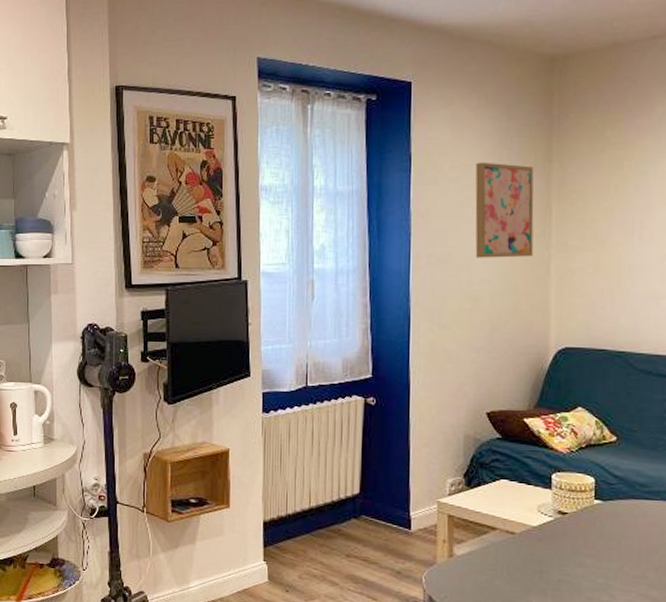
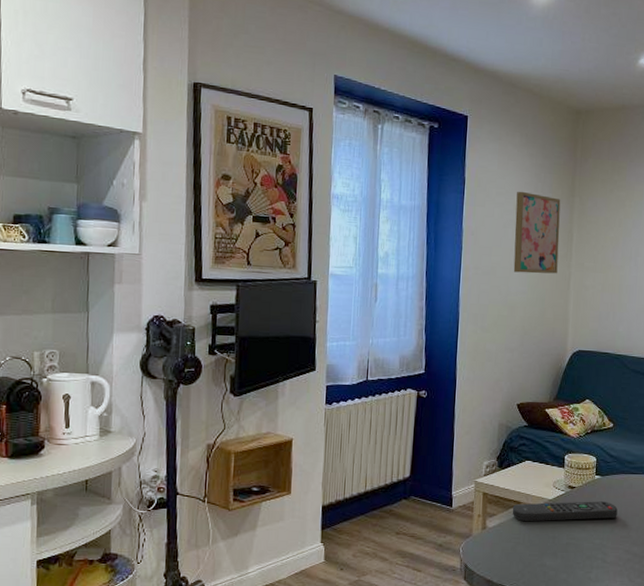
remote control: none [485,529,627,554] -> present [512,501,618,522]

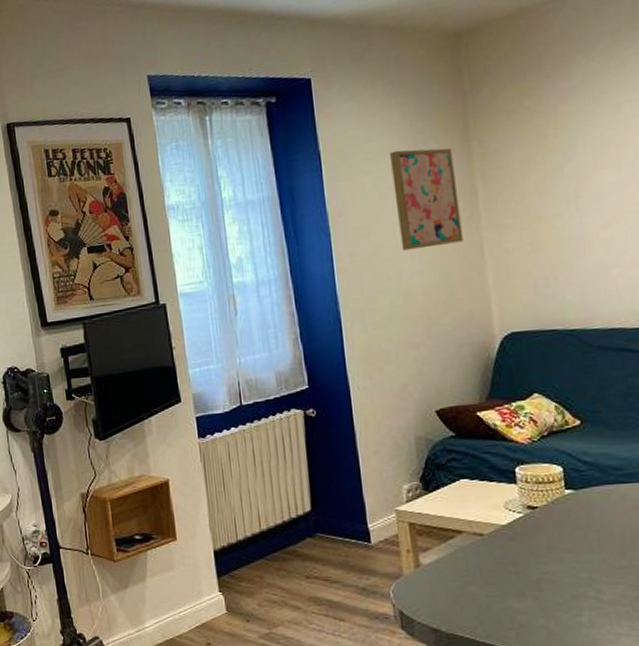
remote control: present [512,501,618,522] -> none [451,522,608,556]

